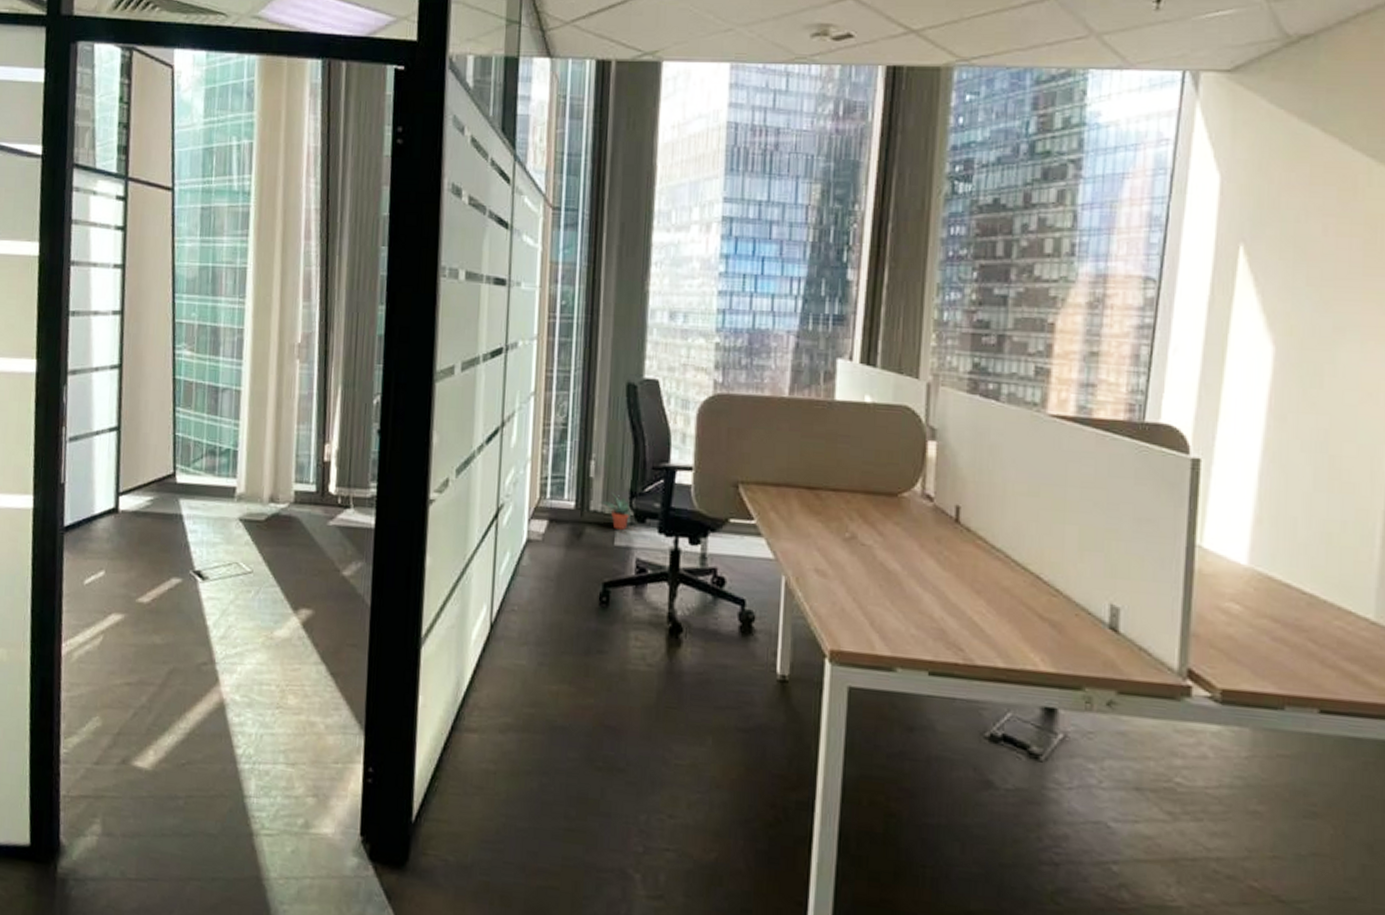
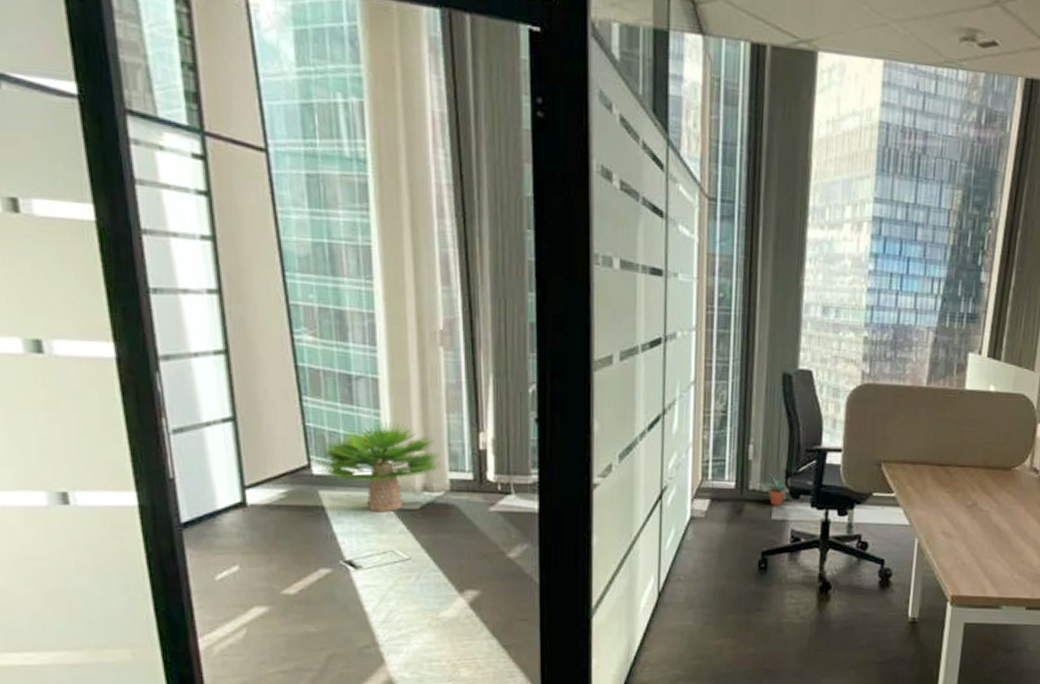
potted plant: none [180,432,289,523] -> present [317,421,442,513]

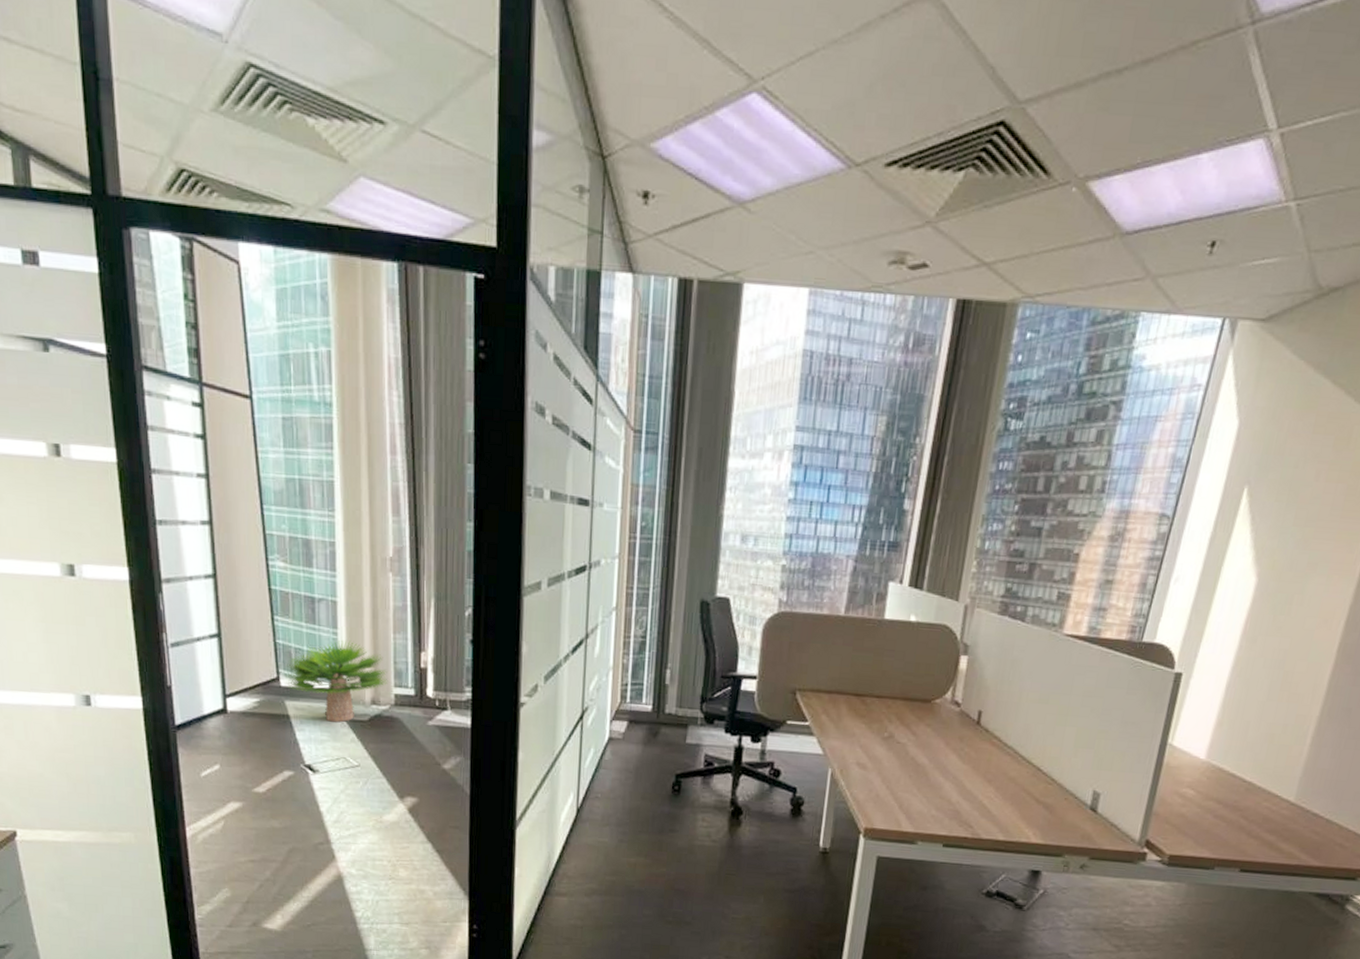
potted plant: present [758,472,789,505] -> none [674,697,704,730]

